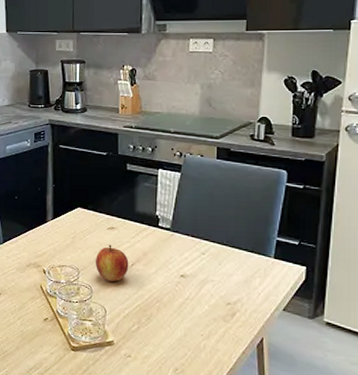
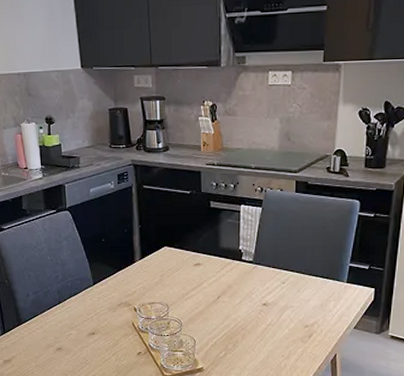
apple: present [95,244,129,282] -> none [183,280,215,314]

